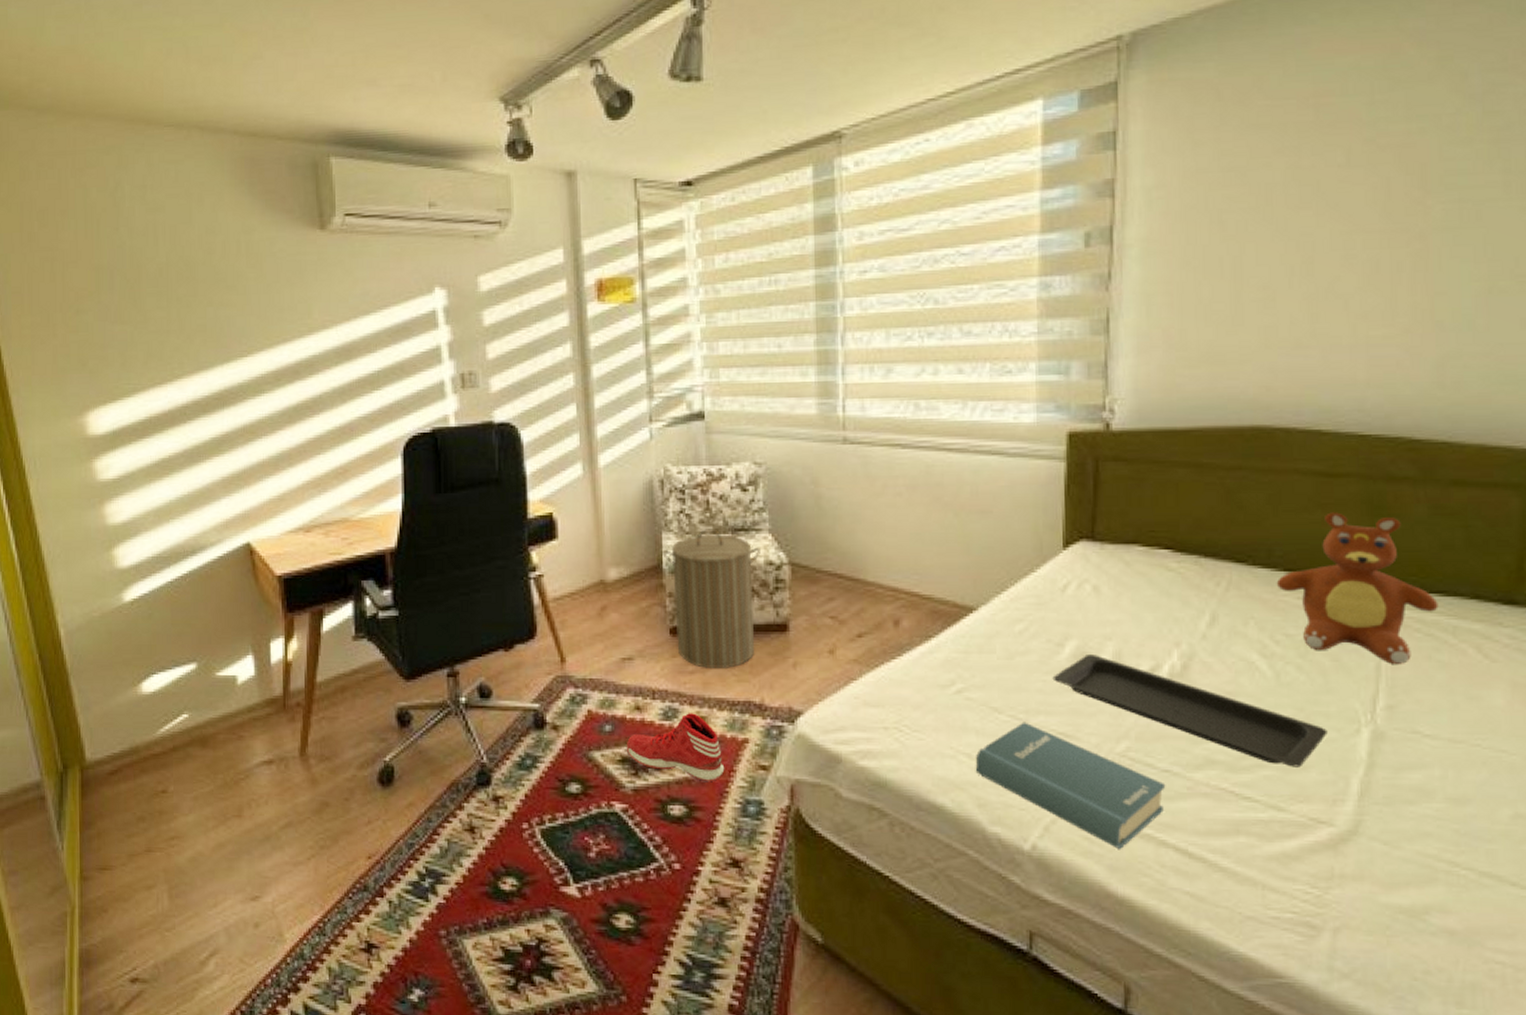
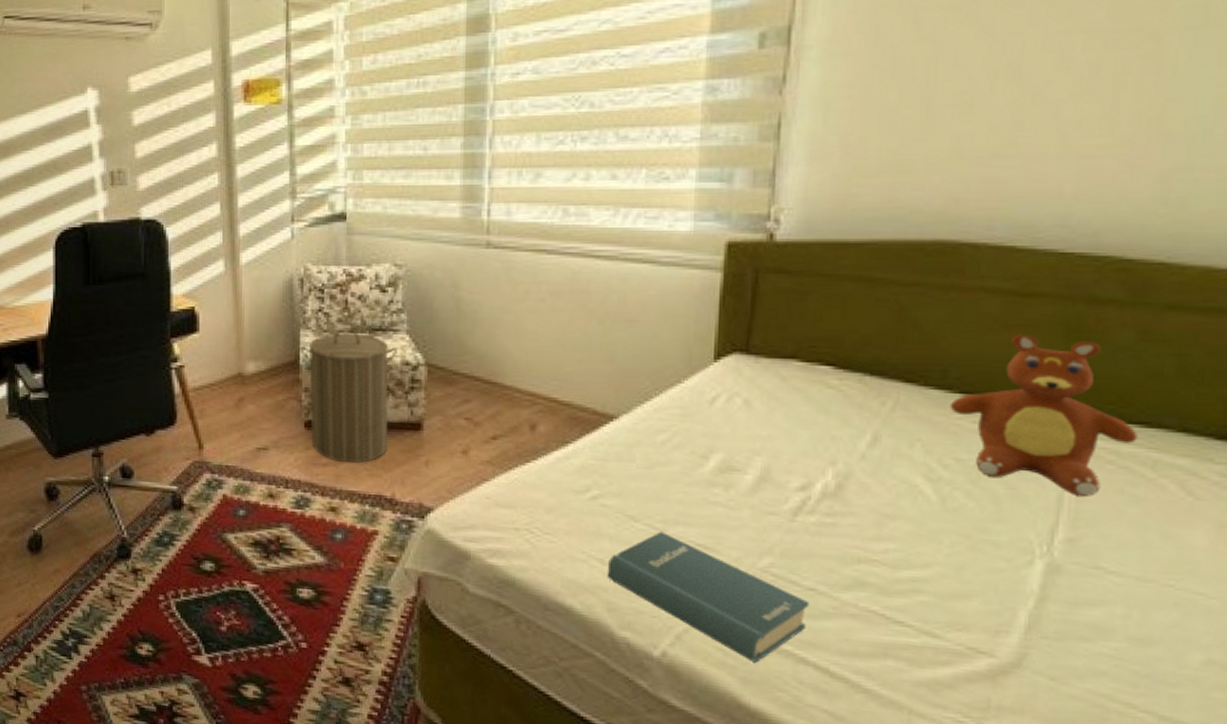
sneaker: present [626,713,725,781] -> none [258,503,354,569]
serving tray: present [1052,655,1328,768] -> none [694,468,996,596]

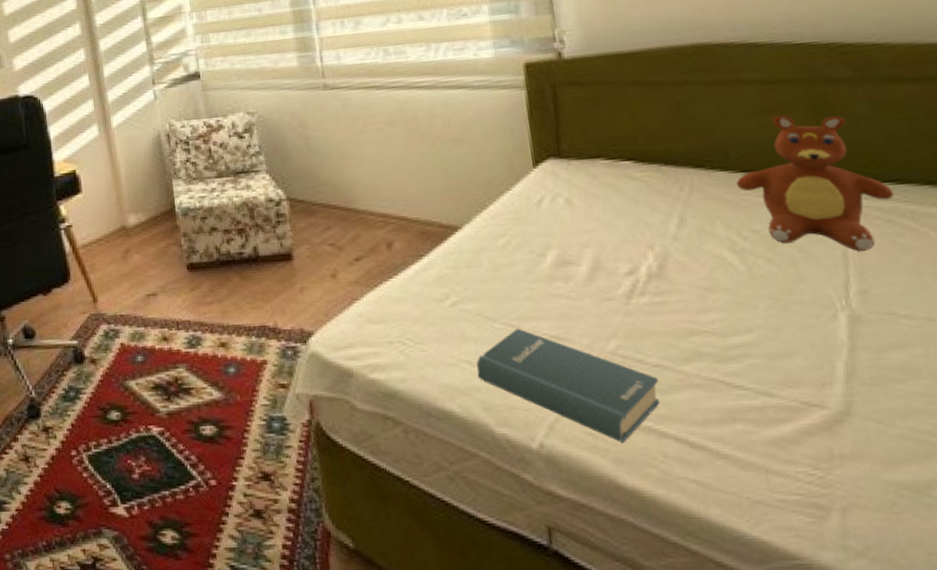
laundry hamper: present [300,328,397,463] -> none [174,173,264,298]

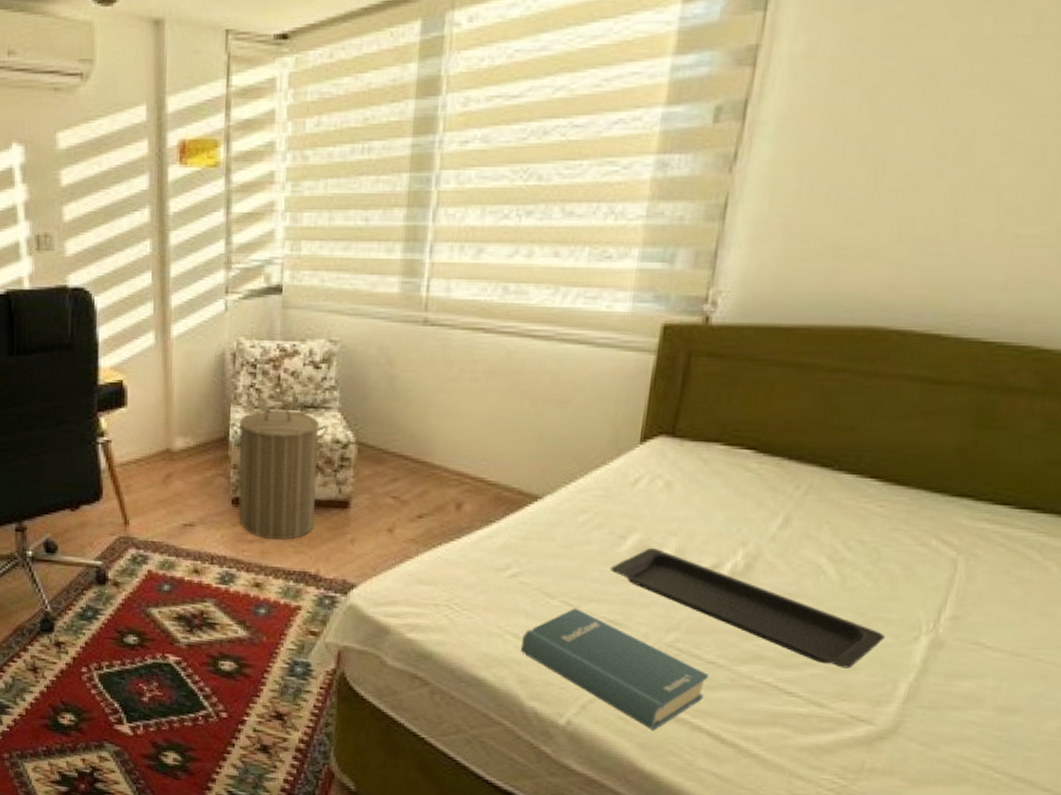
laundry hamper: none [174,173,264,298] -> present [230,404,328,540]
serving tray: none [538,261,806,355] -> present [610,548,885,669]
teddy bear: present [735,115,894,251] -> none [859,421,1031,577]

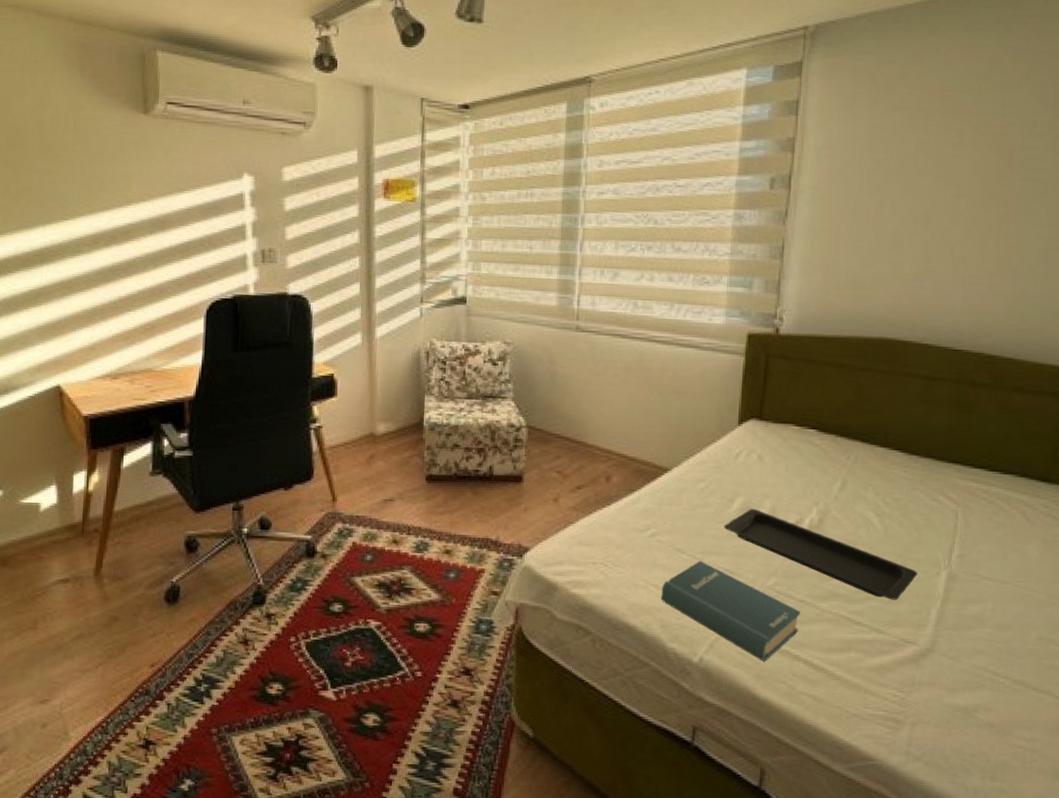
laundry hamper: present [230,404,328,540] -> none [424,394,504,511]

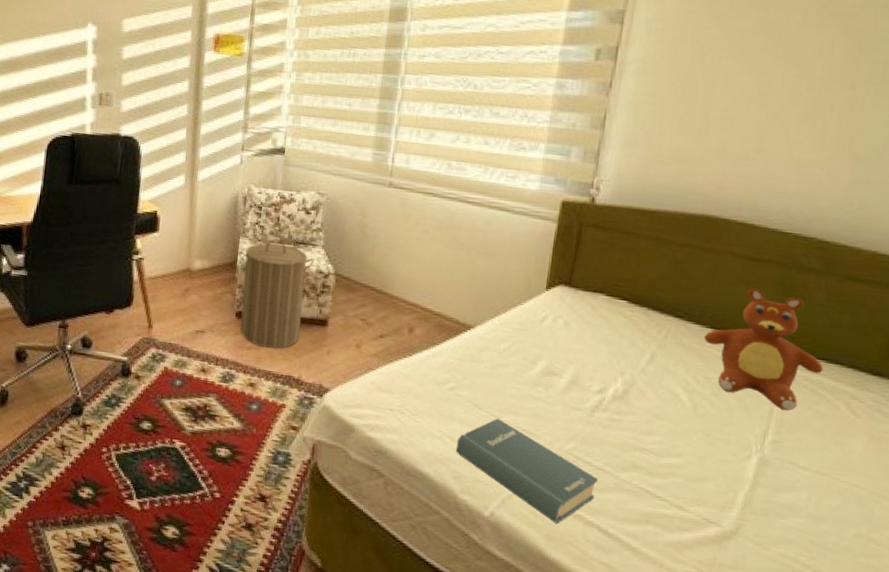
laundry hamper: none [424,394,504,511] -> present [238,239,314,349]
serving tray: present [723,509,917,600] -> none [524,373,726,479]
teddy bear: none [889,407,999,524] -> present [703,288,824,411]

